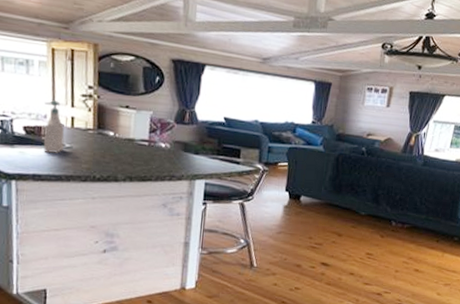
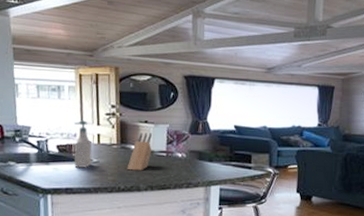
knife block: none [103,118,133,160] -> present [127,133,152,171]

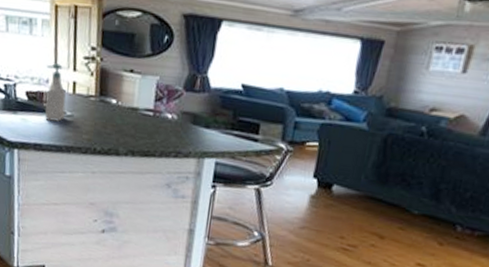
knife block: present [127,133,152,171] -> none [105,84,138,131]

